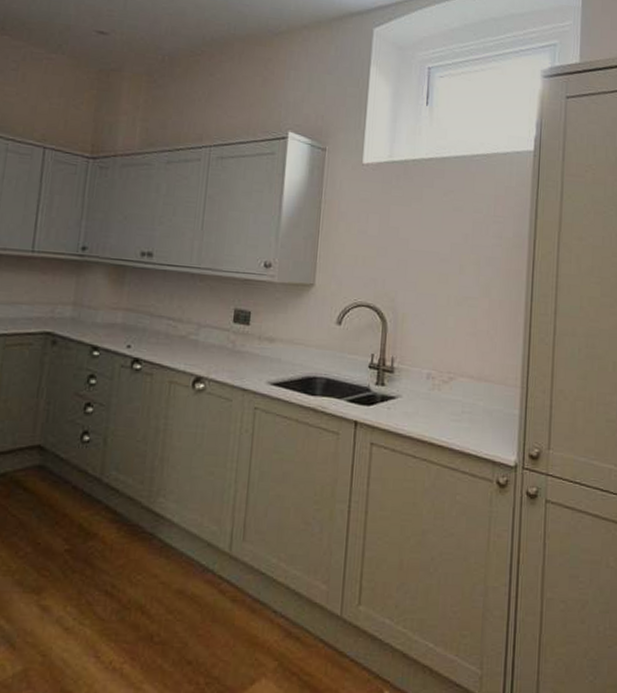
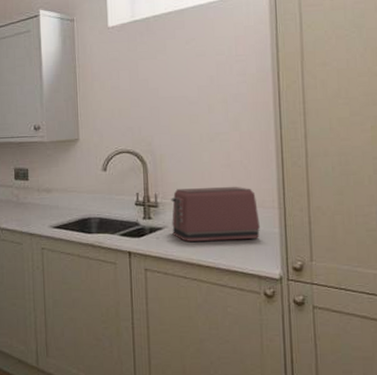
toaster: none [406,354,500,420] -> present [171,186,260,242]

